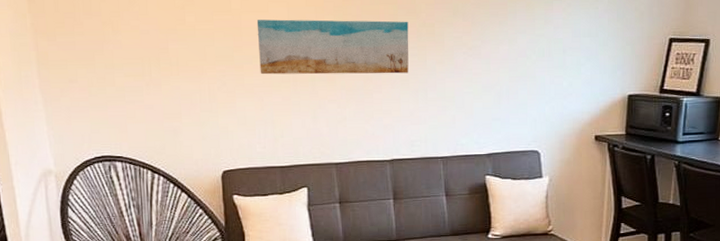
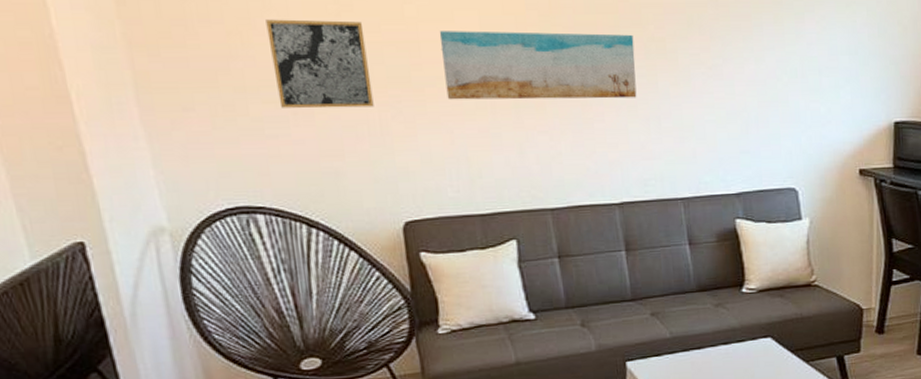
wall art: none [130,12,205,81] -> present [266,19,374,109]

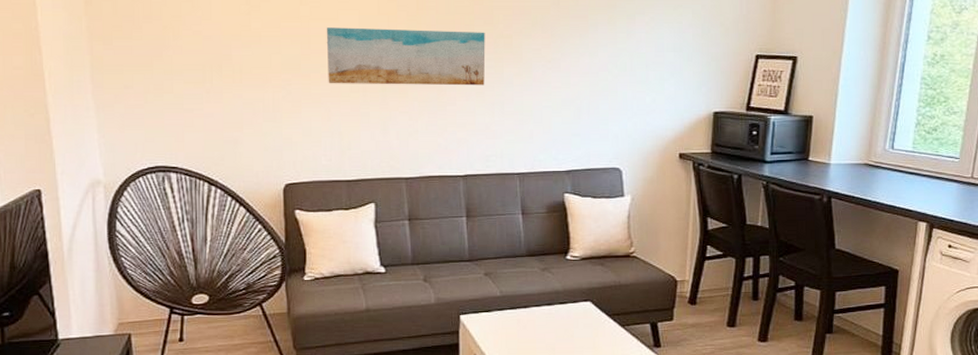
wall art: present [266,19,374,109] -> none [193,17,269,89]

